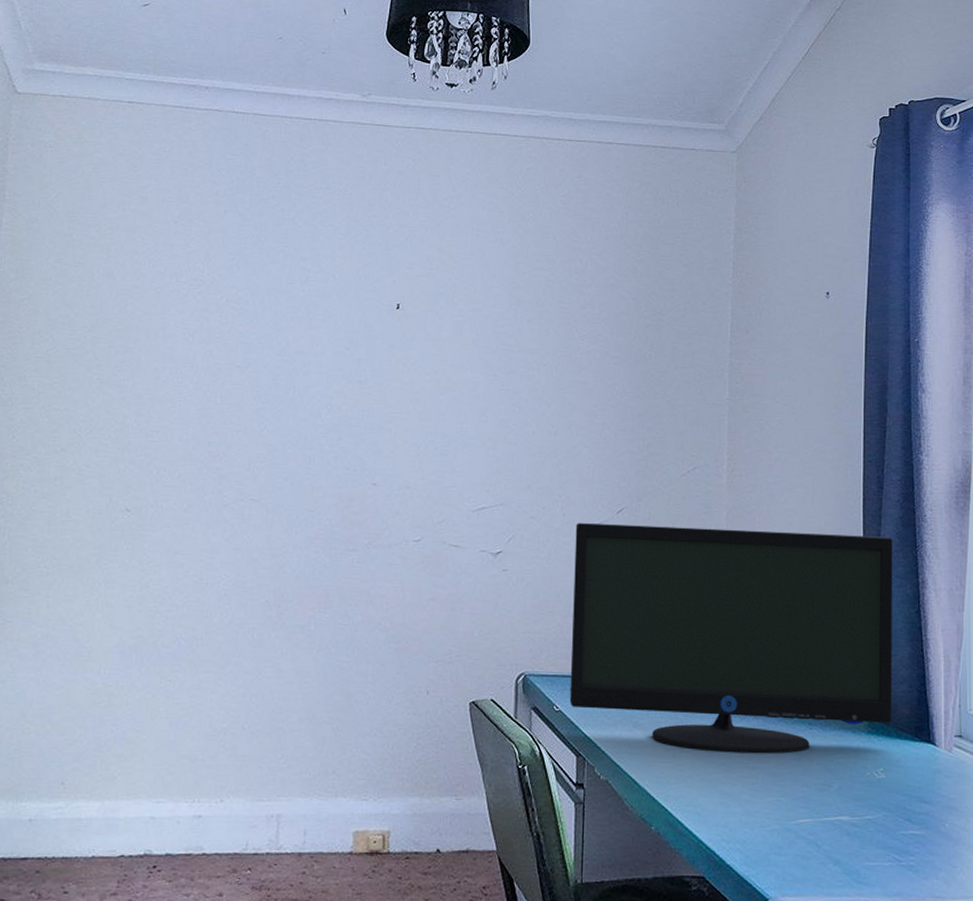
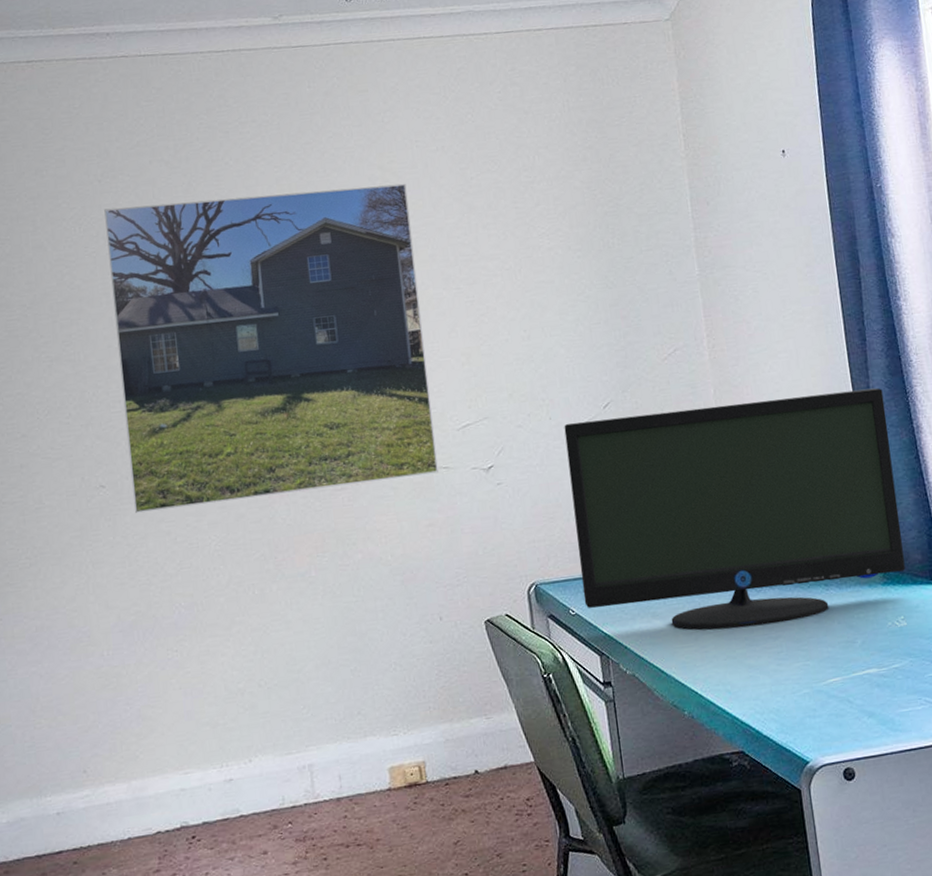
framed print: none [153,249,461,550] -> present [104,183,438,513]

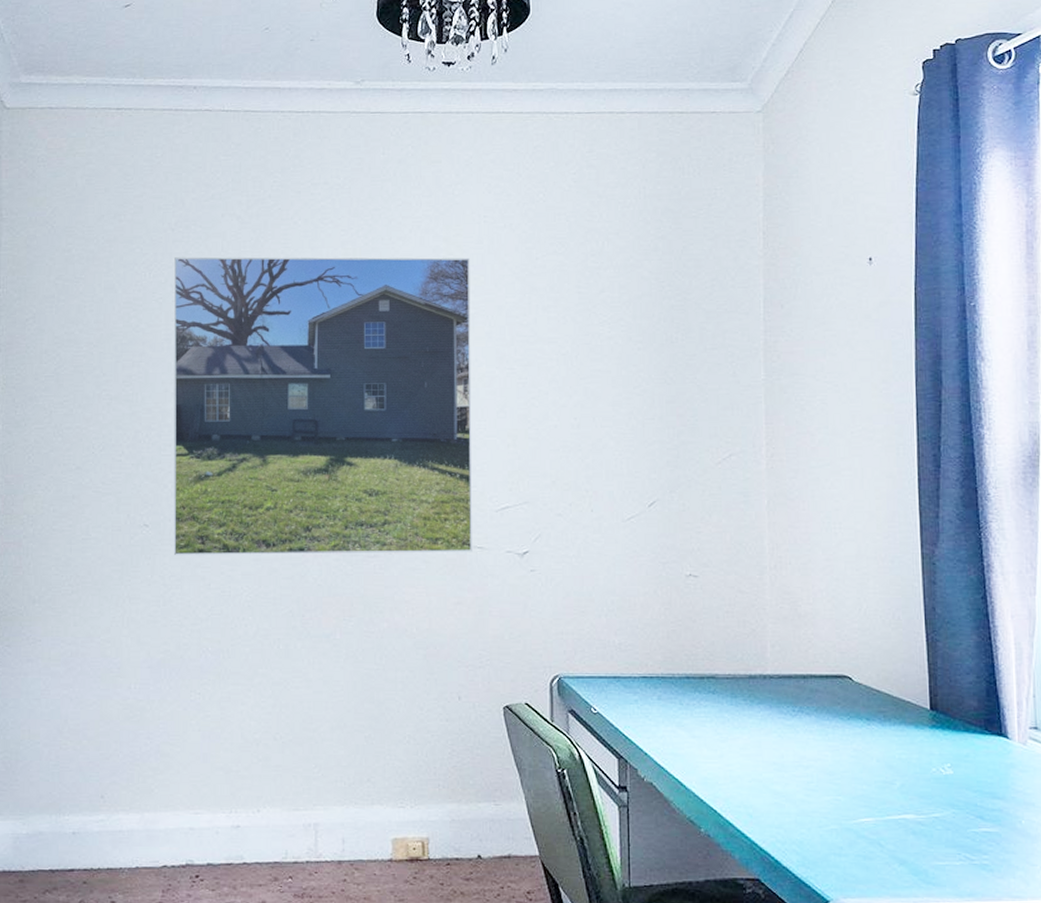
monitor: present [564,388,906,630] -> none [605,518,958,752]

